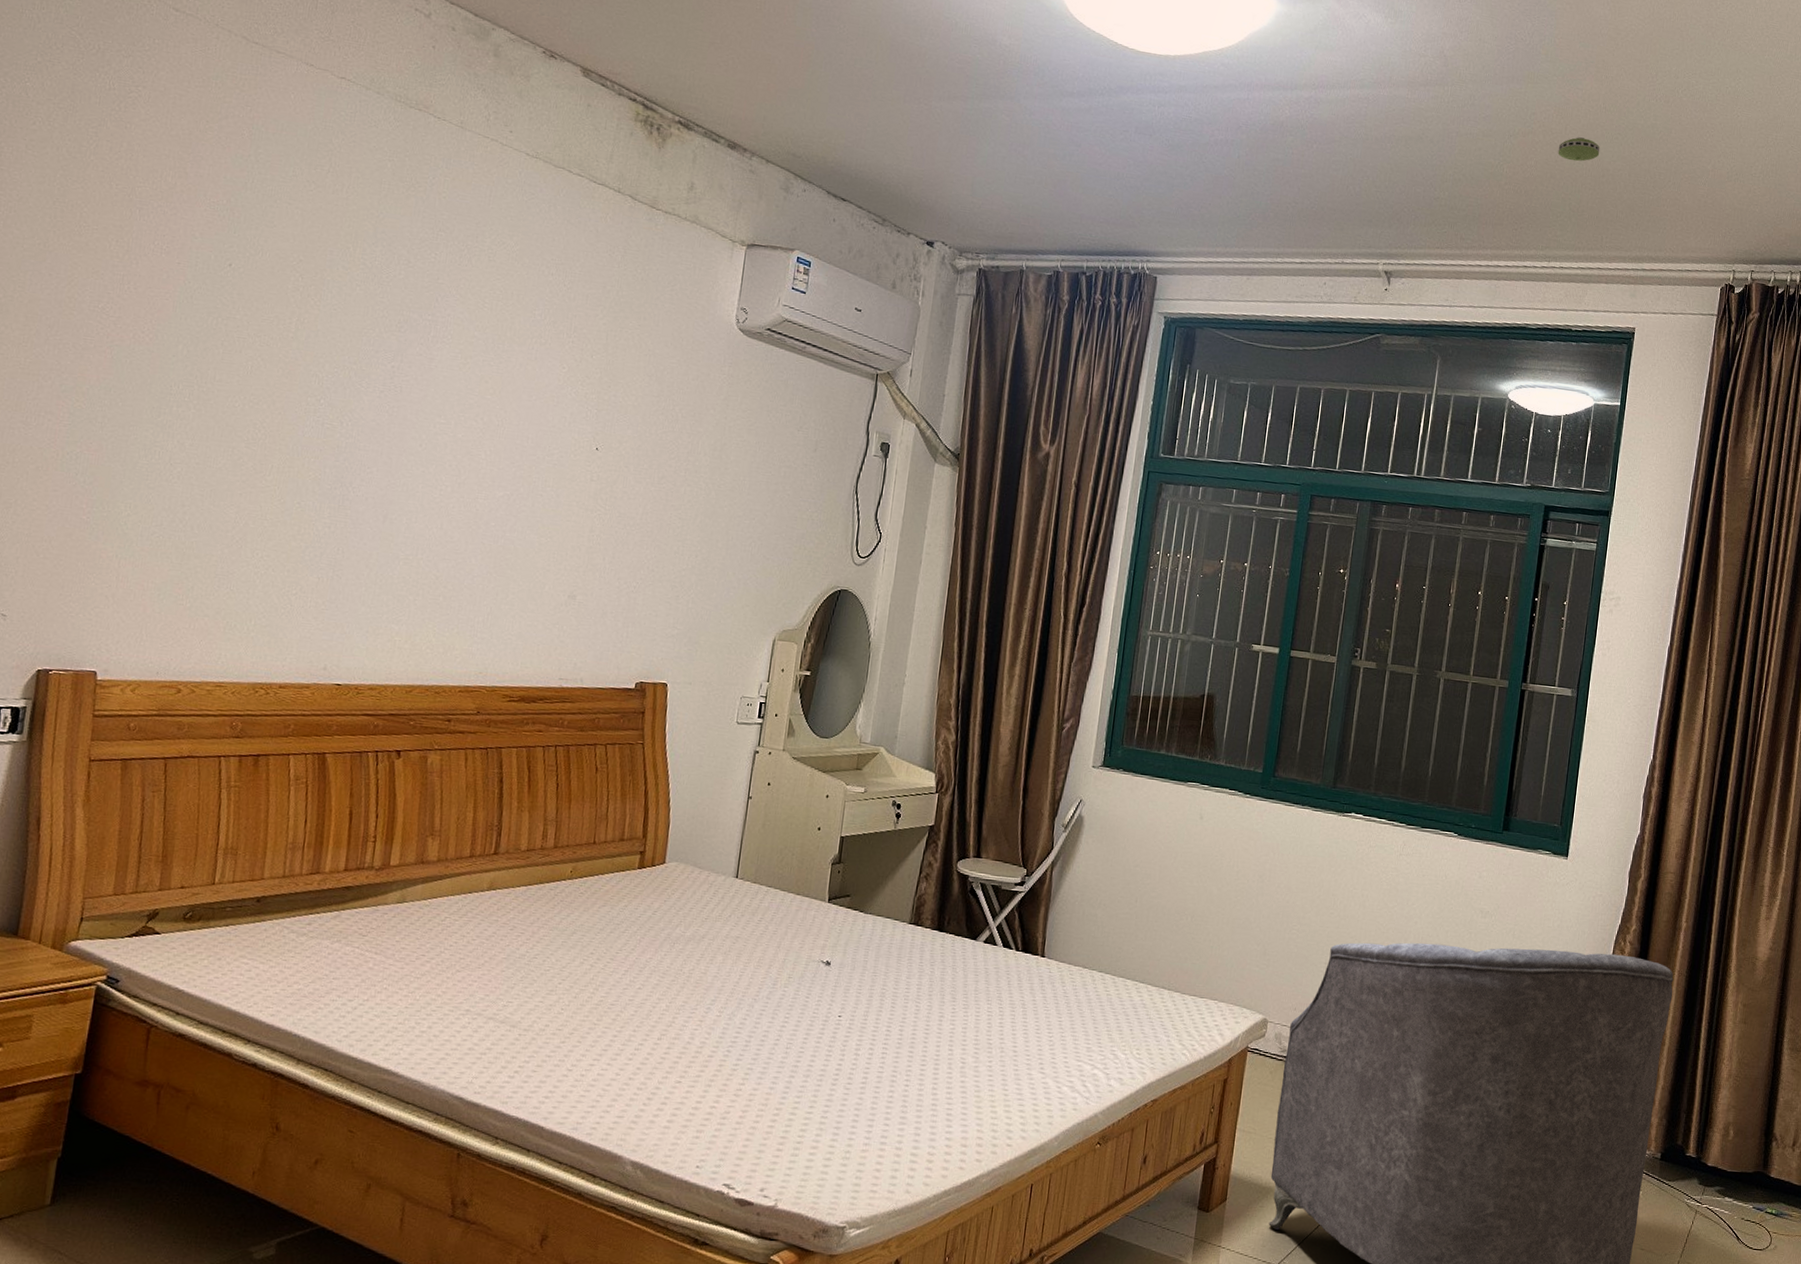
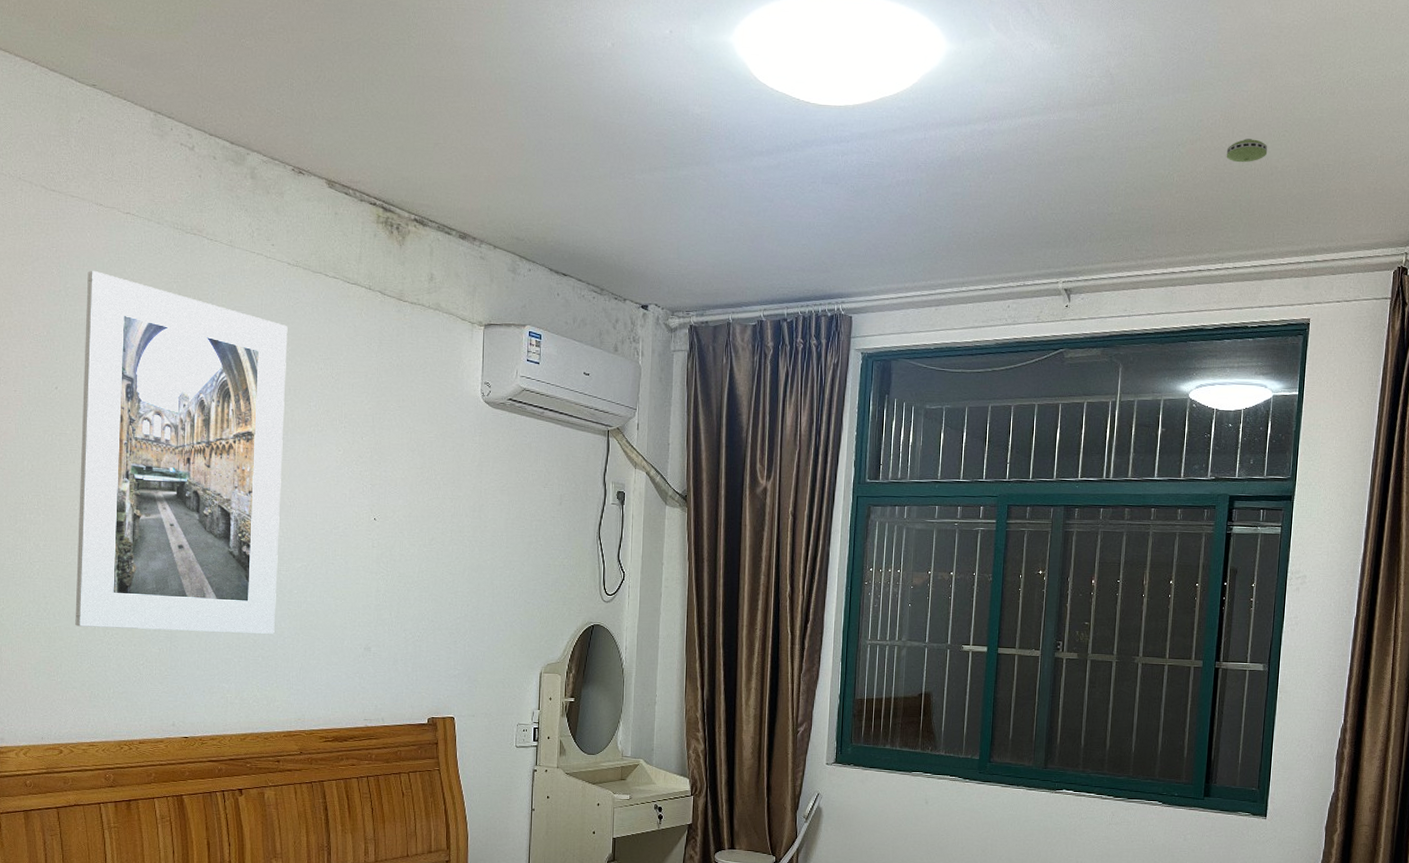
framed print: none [217,136,518,571] -> present [75,270,288,634]

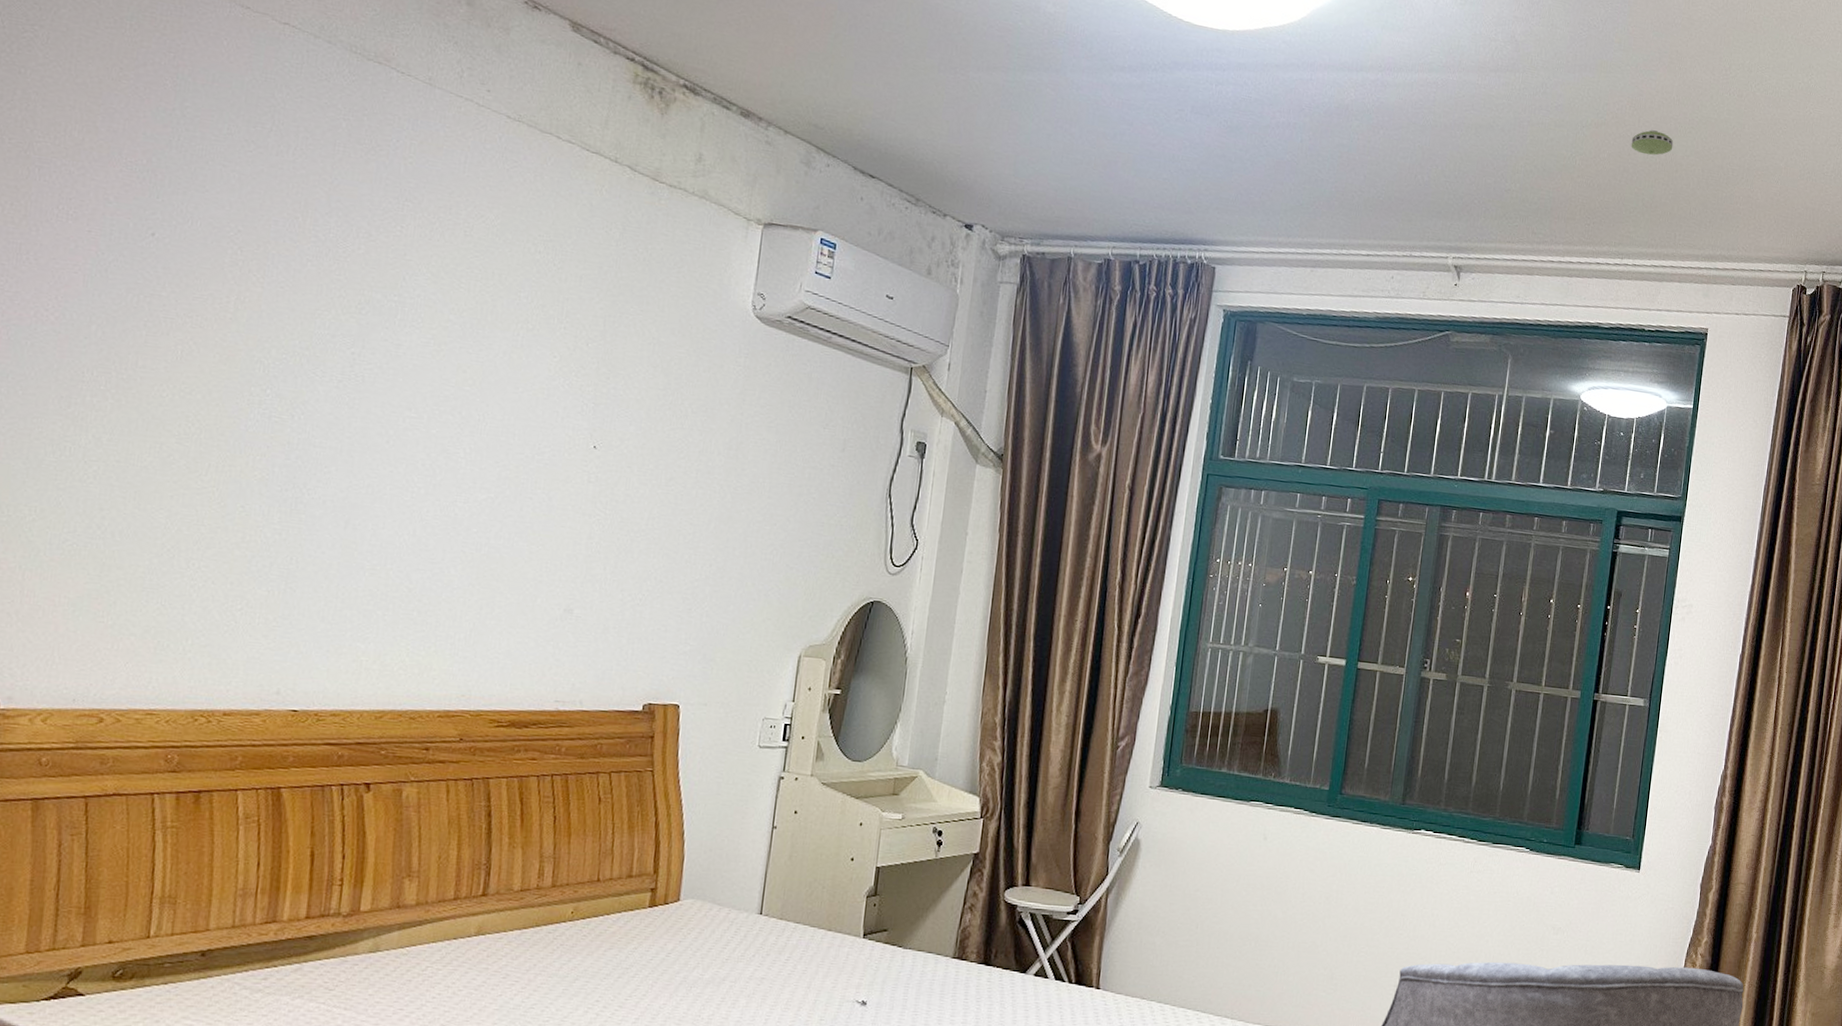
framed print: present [75,270,288,634] -> none [144,89,499,583]

